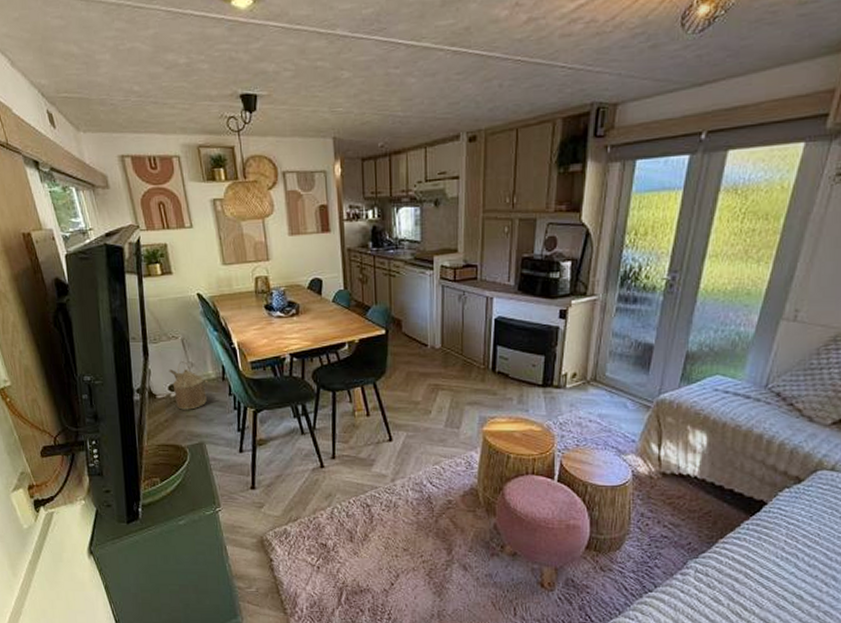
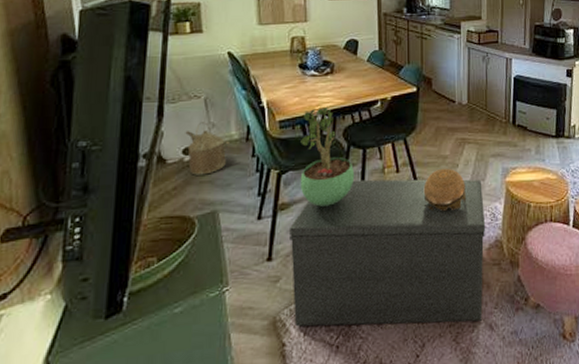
bench: none [269,421,461,561] -> present [290,179,486,327]
potted plant: none [271,348,326,444] -> present [299,106,355,207]
decorative bowl: none [394,414,439,457] -> present [423,168,466,212]

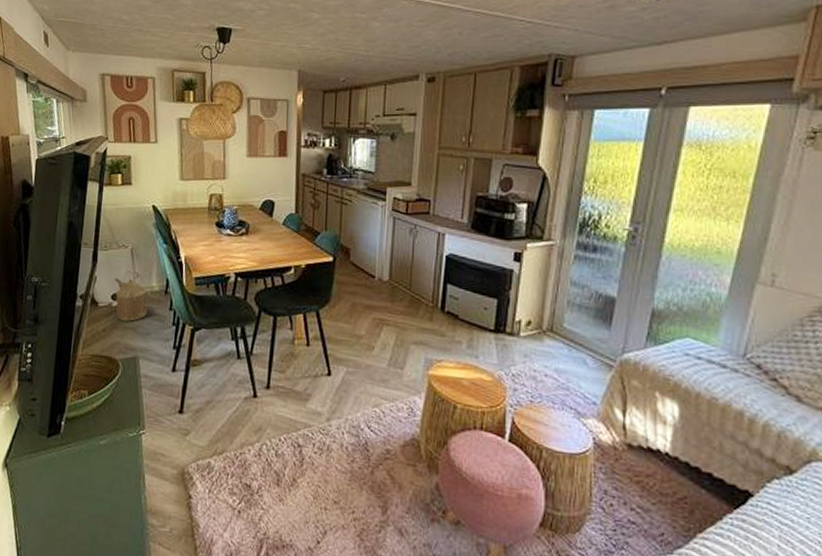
bench: present [290,179,486,327] -> none [200,347,402,523]
potted plant: present [299,106,355,207] -> none [211,267,264,370]
decorative bowl: present [423,168,466,212] -> none [334,348,381,397]

